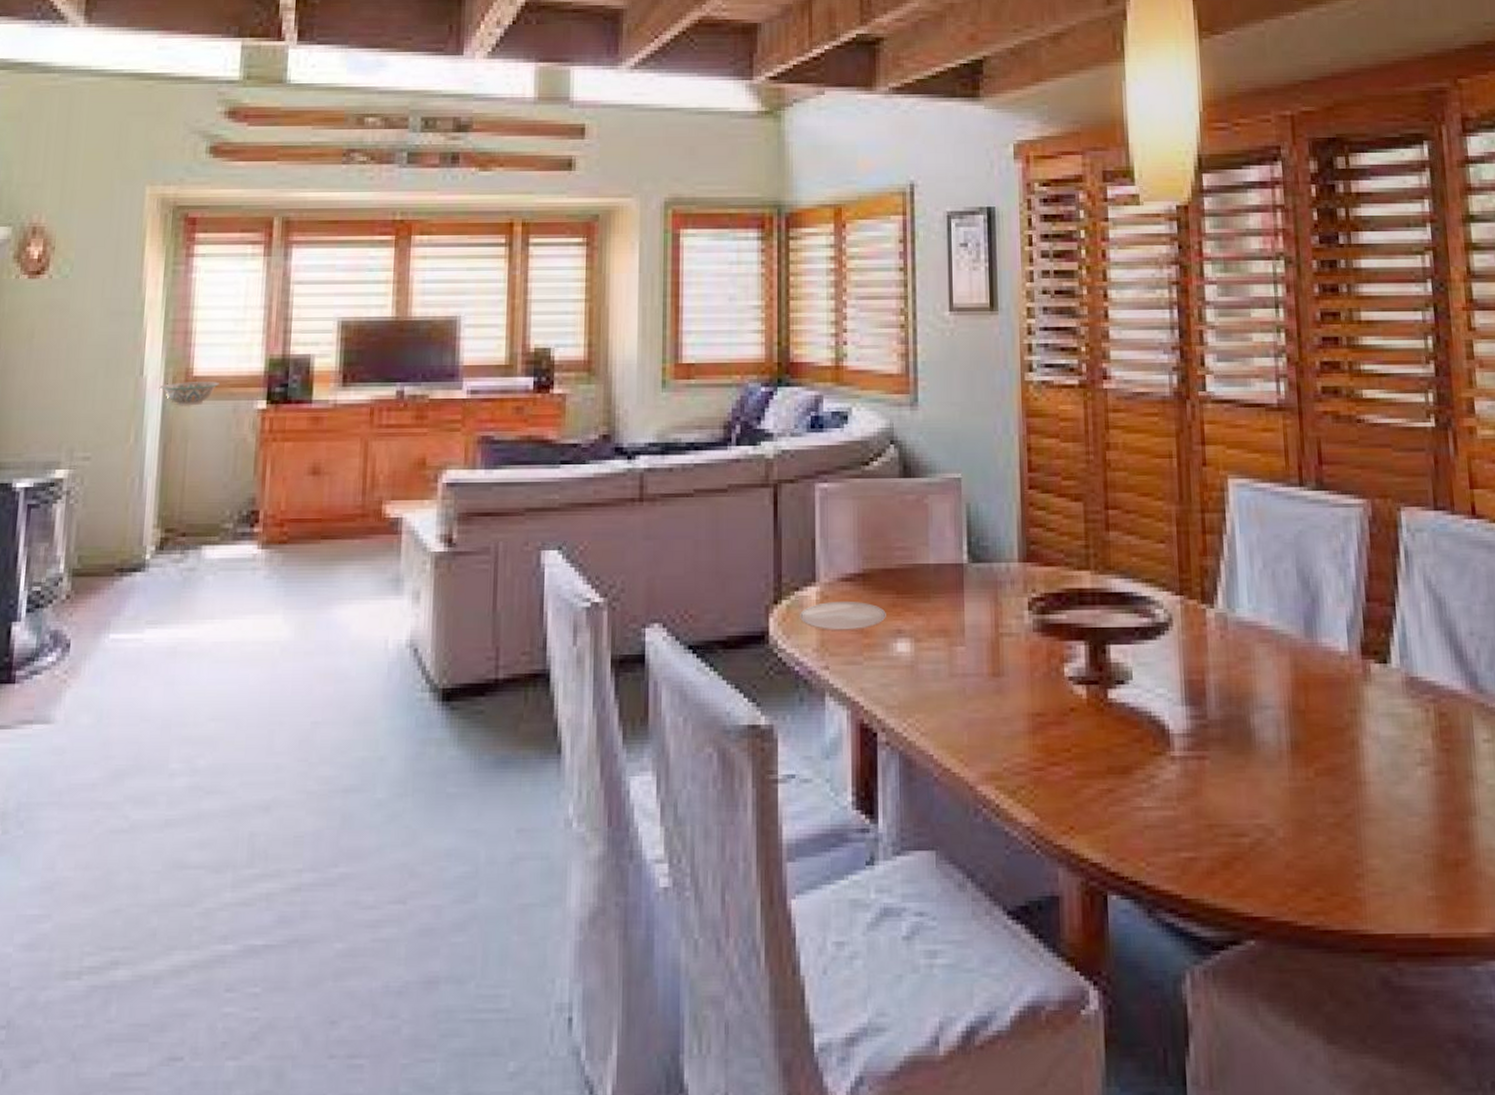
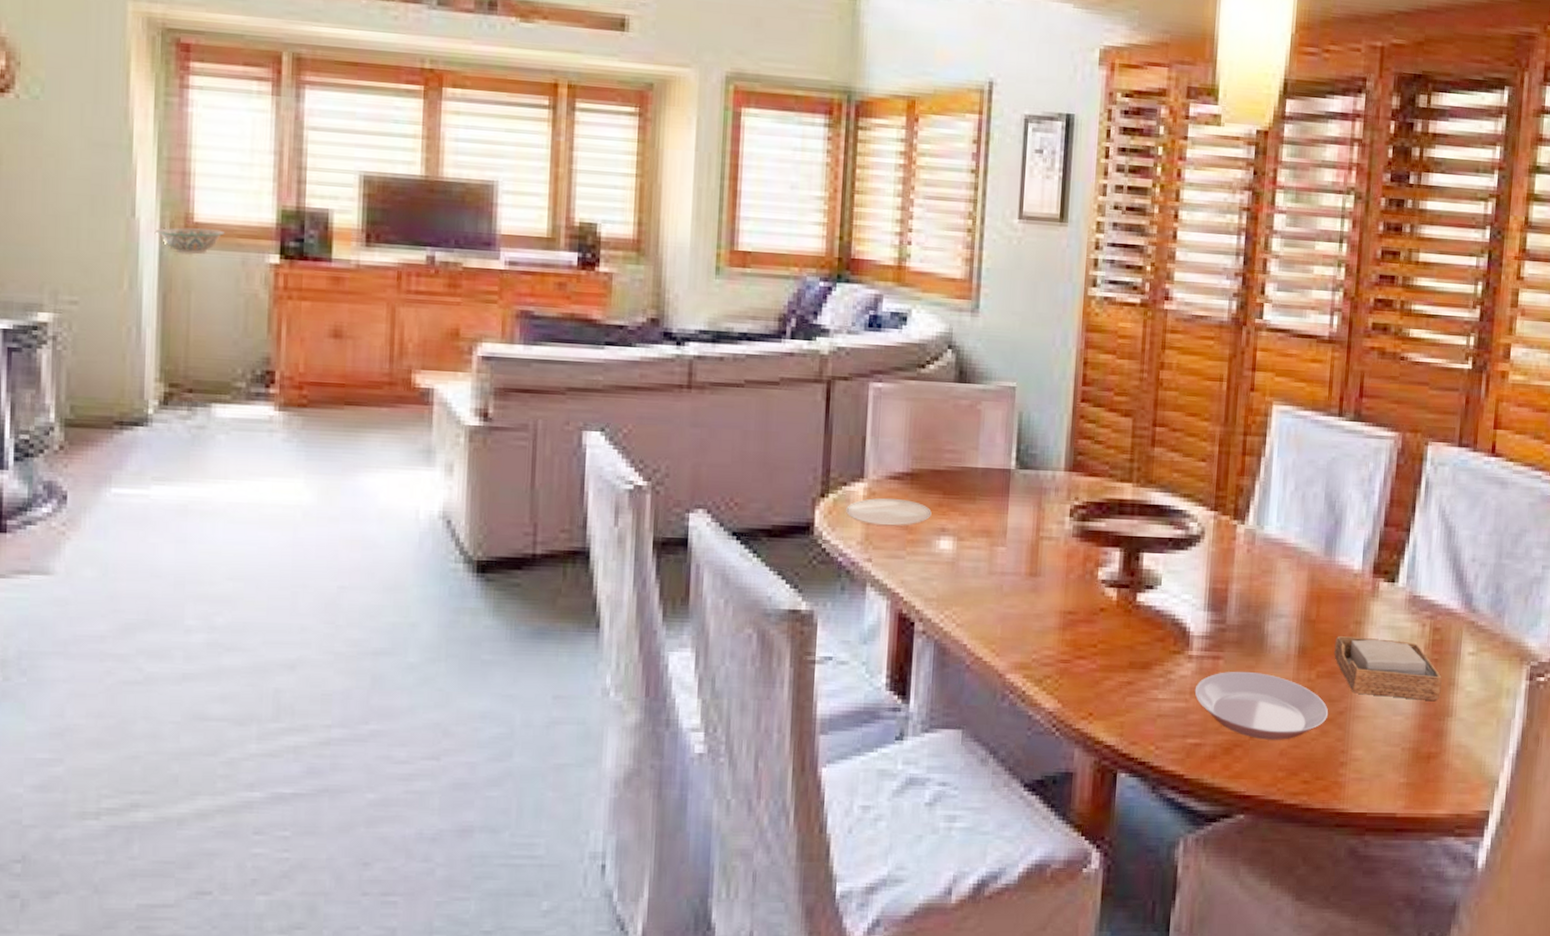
plate: none [1182,772,1335,850] -> present [1194,671,1329,740]
napkin holder: none [1330,727,1459,798] -> present [1333,636,1442,702]

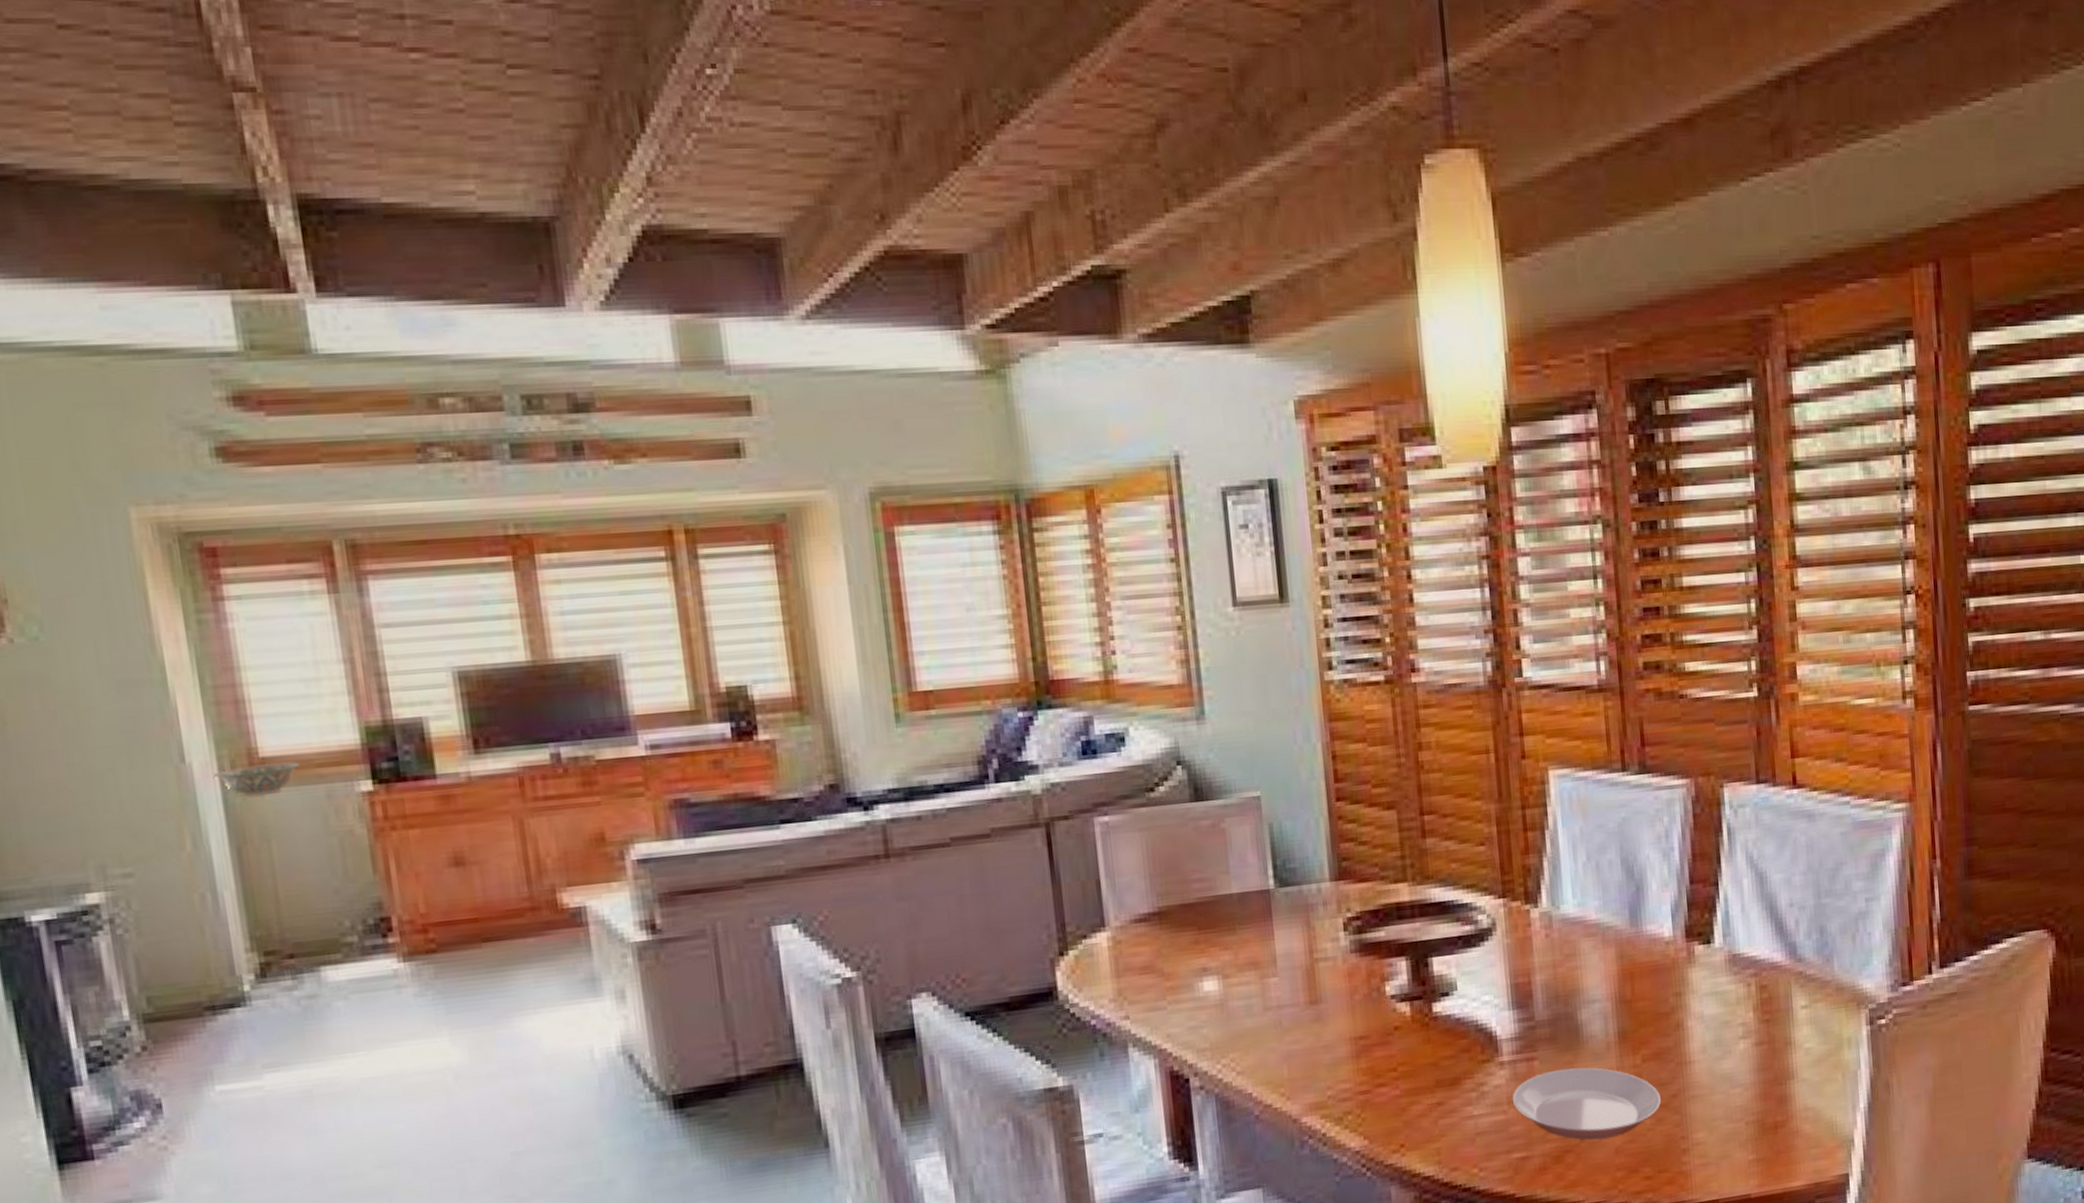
plate: present [846,497,932,527] -> none [1091,942,1189,978]
napkin holder: present [1333,636,1442,702] -> none [1656,1005,1778,1072]

